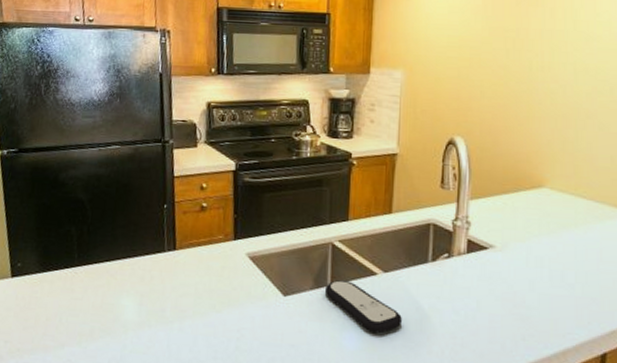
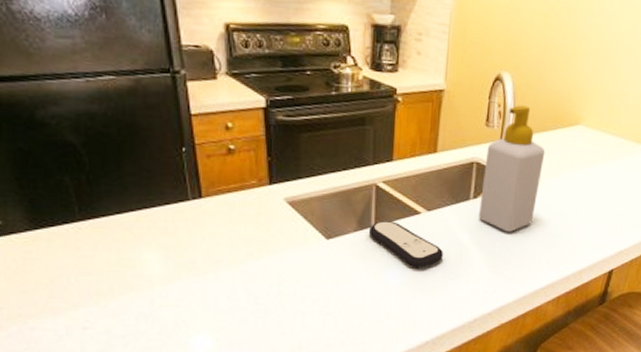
soap bottle: none [439,167,508,300] -> present [479,105,546,232]

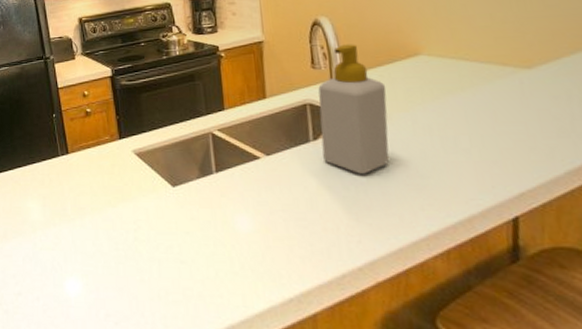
remote control: present [368,221,443,269] -> none [210,167,292,215]

